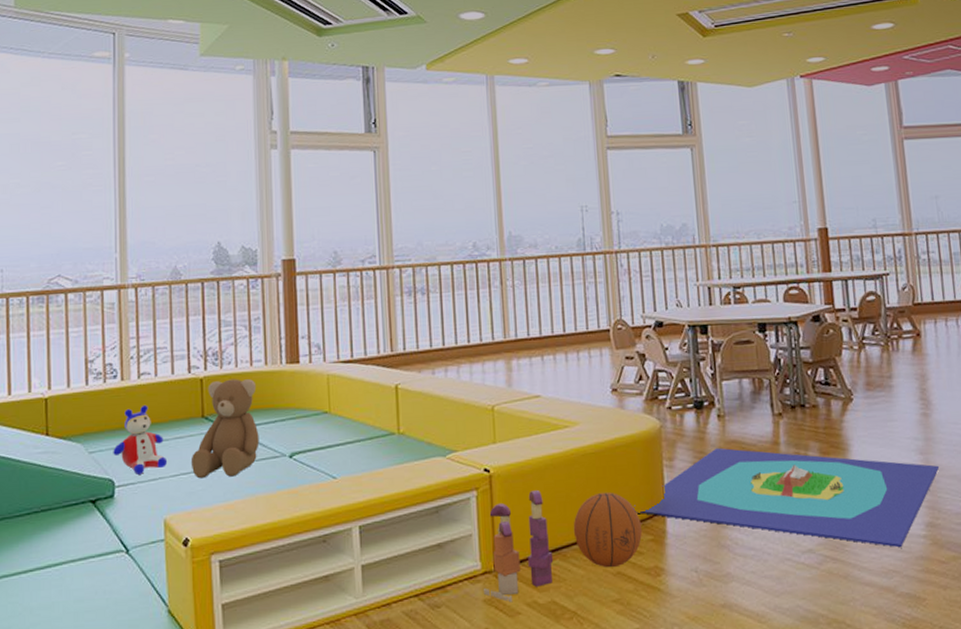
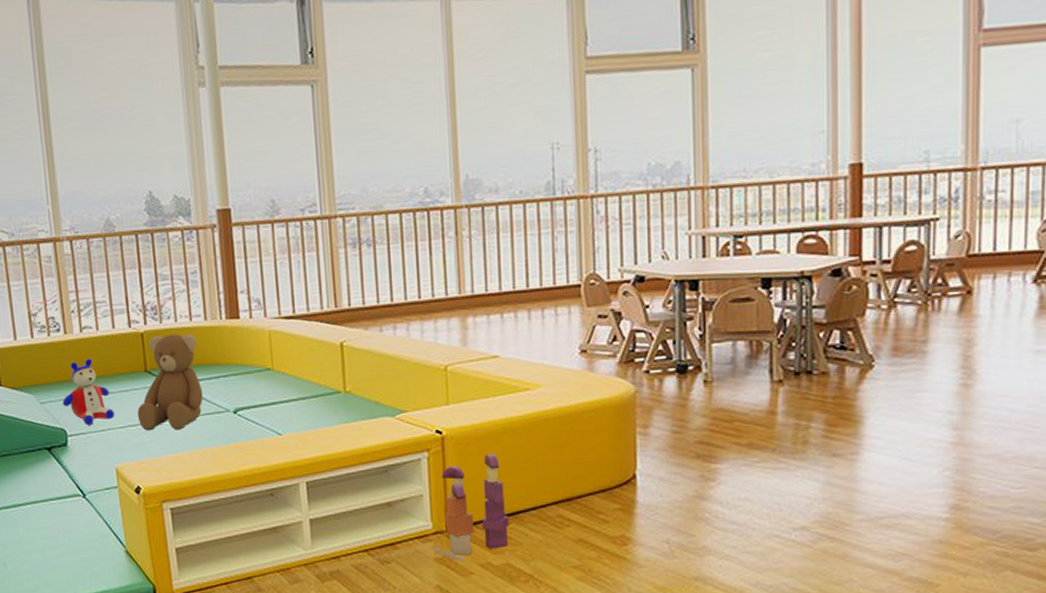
basketball: present [573,492,643,568] -> none [532,458,609,535]
play mat: present [633,447,940,548] -> none [599,416,977,530]

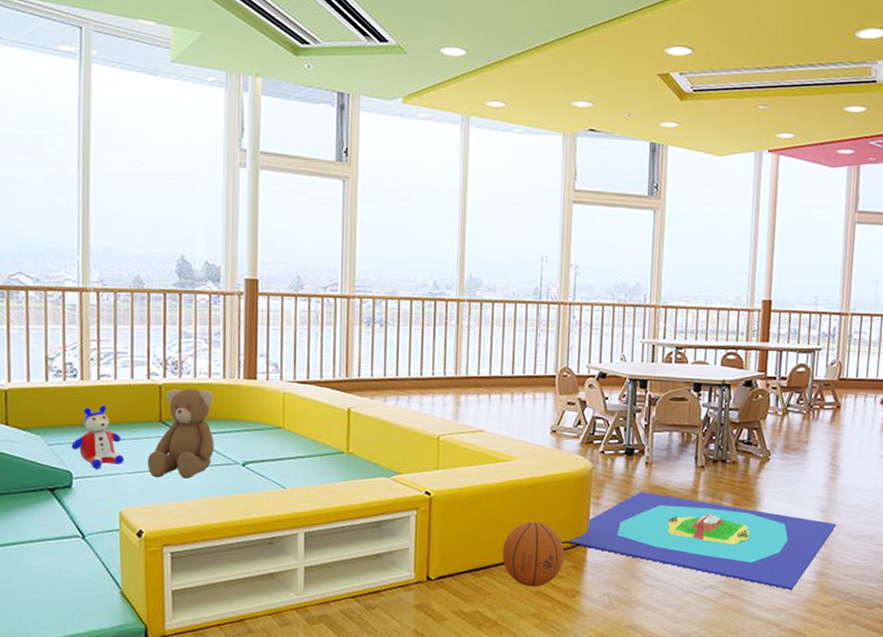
toy blocks: present [435,454,510,563] -> none [415,515,482,610]
basketball: none [532,458,609,535] -> present [502,521,565,587]
play mat: none [599,416,977,530] -> present [558,491,837,591]

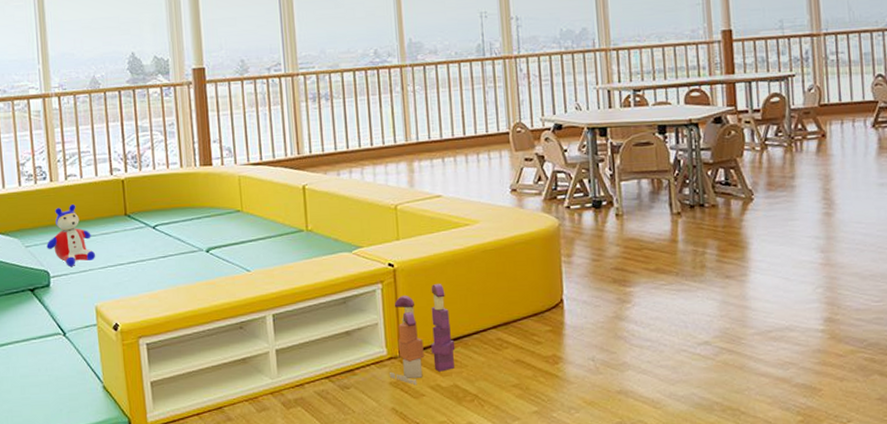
teddy bear: present [147,388,214,479] -> none [116,180,178,271]
toy blocks: none [415,515,482,610] -> present [390,284,456,386]
basketball: present [502,521,565,587] -> none [474,286,541,356]
play mat: present [558,491,837,591] -> none [532,245,841,341]

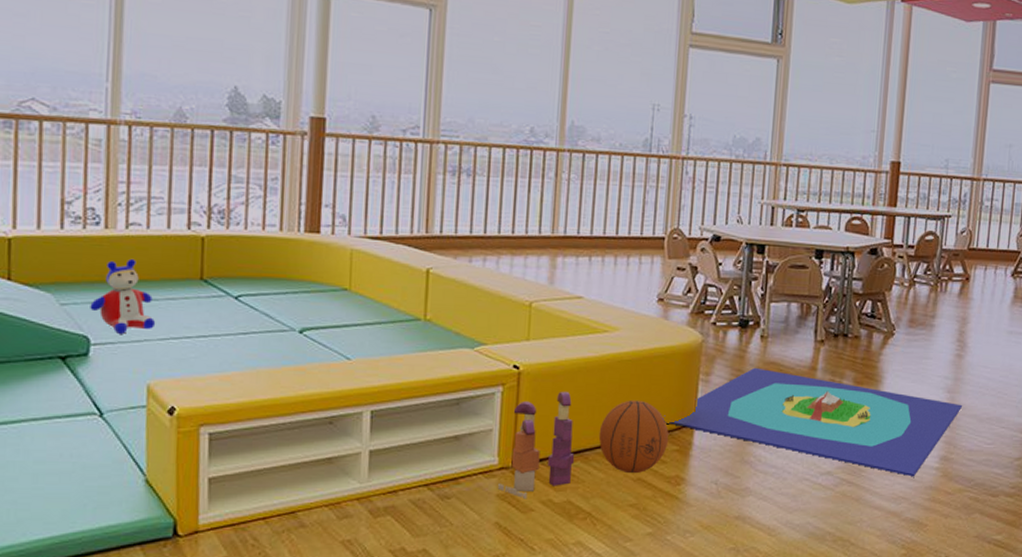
basketball: none [474,286,541,356] -> present [598,399,669,474]
play mat: none [532,245,841,341] -> present [663,367,963,477]

